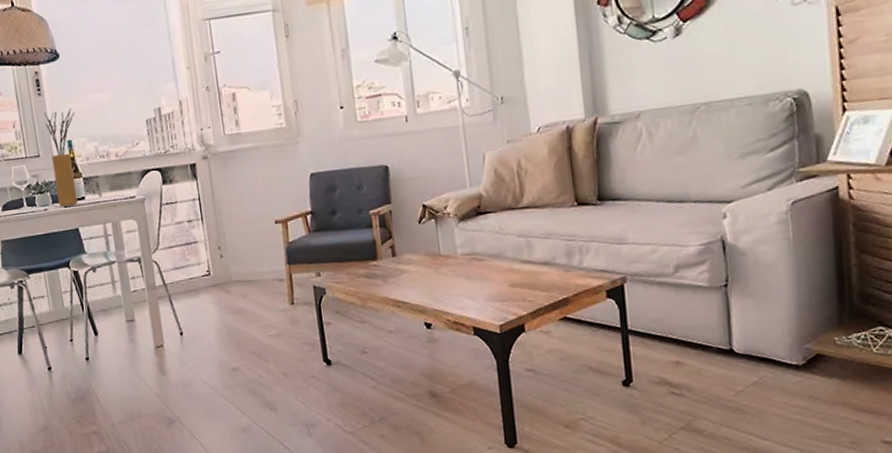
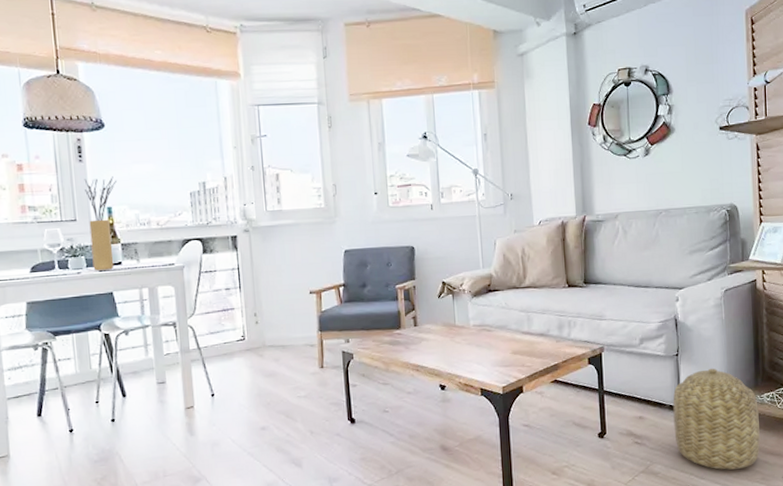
basket: none [721,301,848,430] -> present [673,368,760,470]

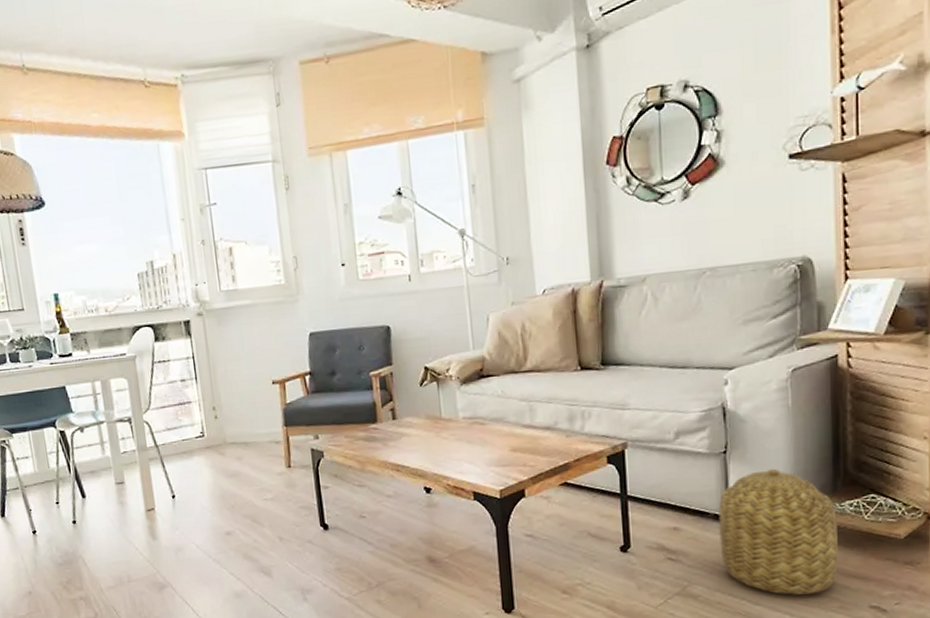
vase: present [84,176,117,271] -> none [28,259,65,364]

